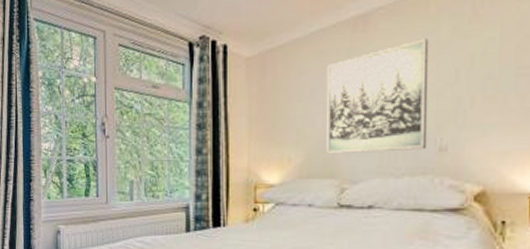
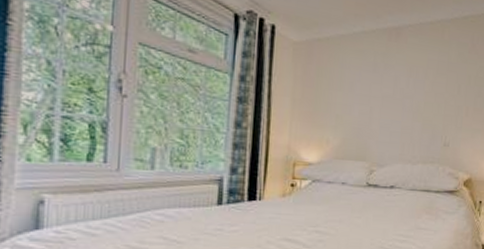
wall art: present [326,38,429,155] -> none [361,57,443,144]

